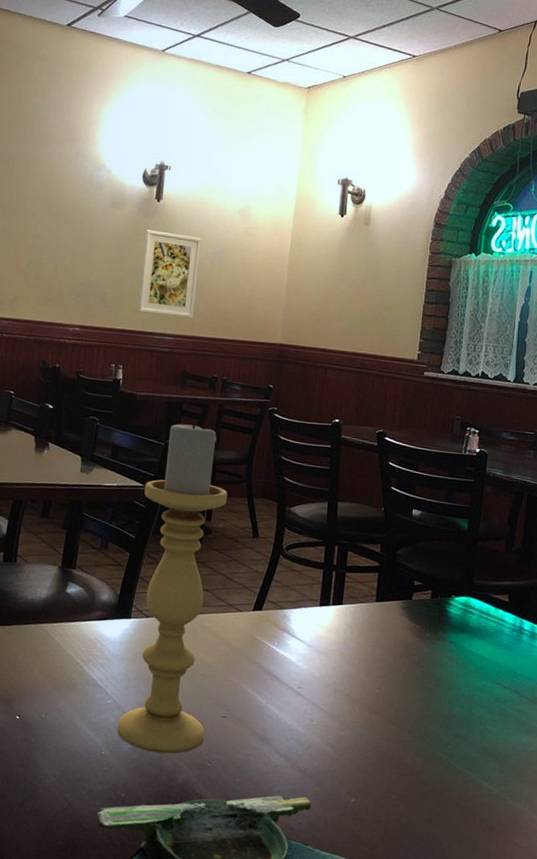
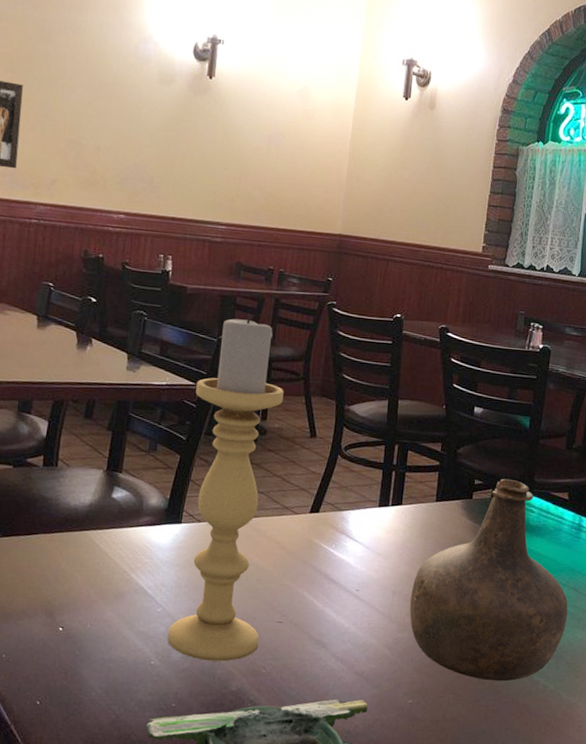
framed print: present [137,229,202,319] -> none [187,109,258,206]
bottle: none [351,580,511,784] -> present [409,479,568,682]

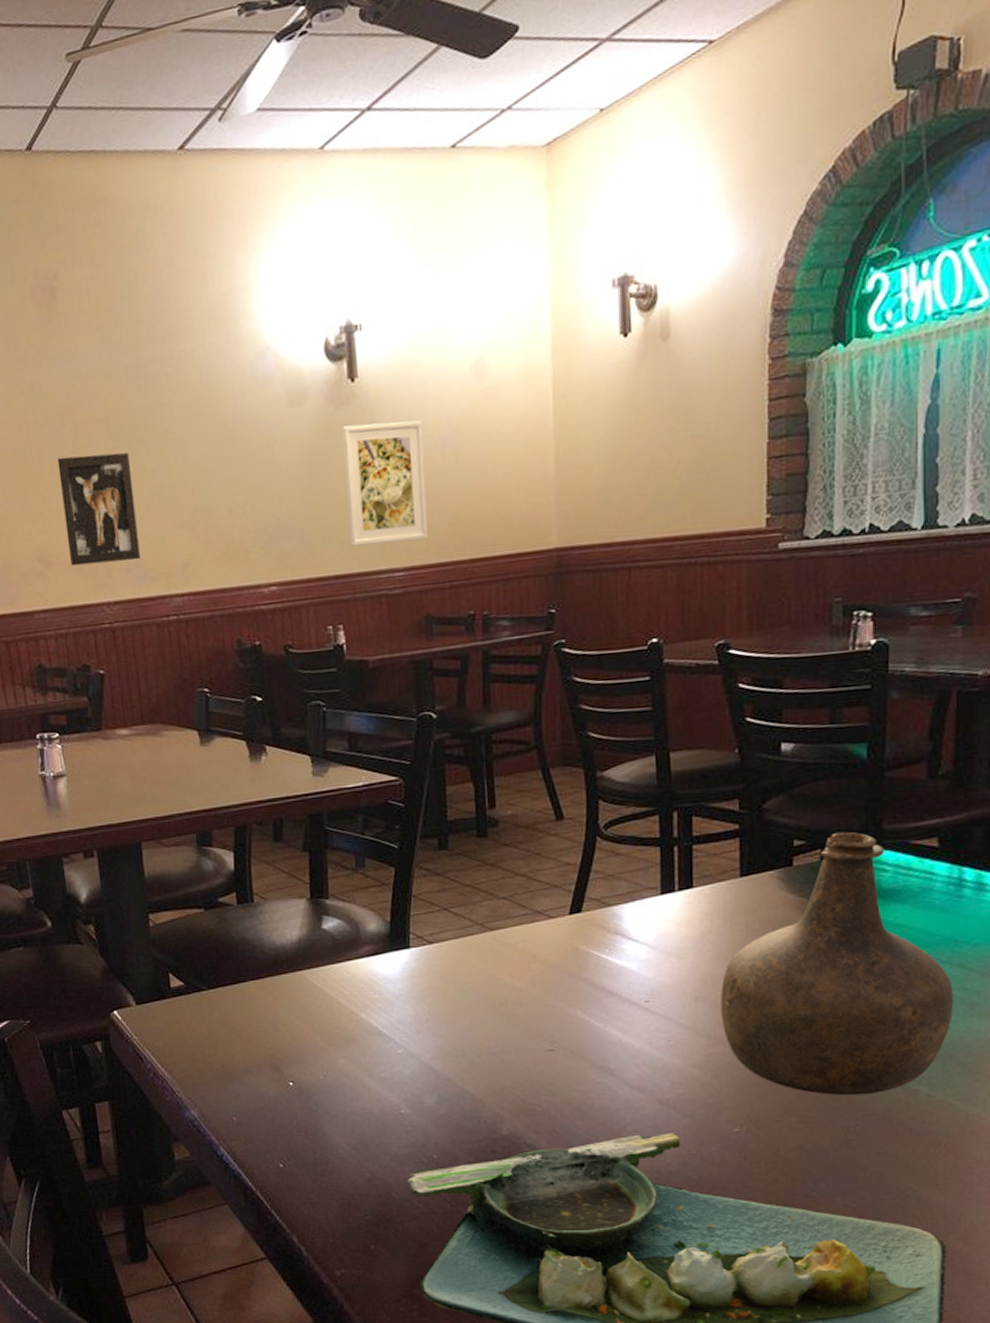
candle holder: present [167,314,284,662] -> none [400,678,528,1104]
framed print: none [187,109,258,206] -> present [342,420,429,547]

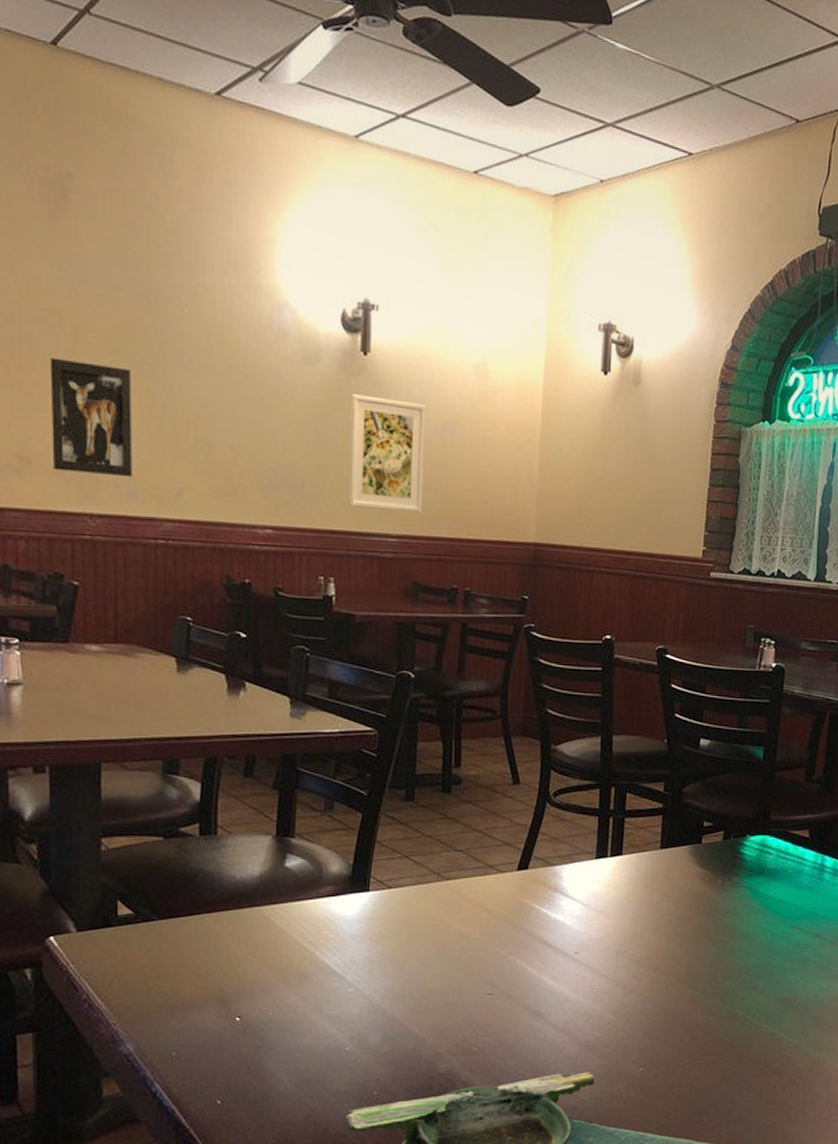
bottle: present [721,832,953,1096] -> none [636,819,812,1041]

